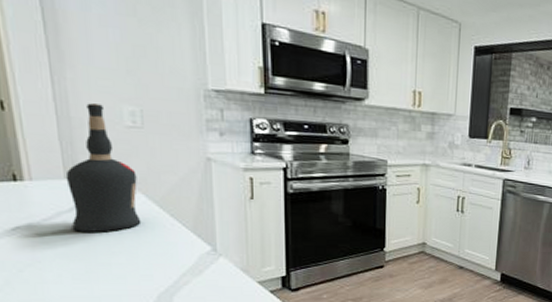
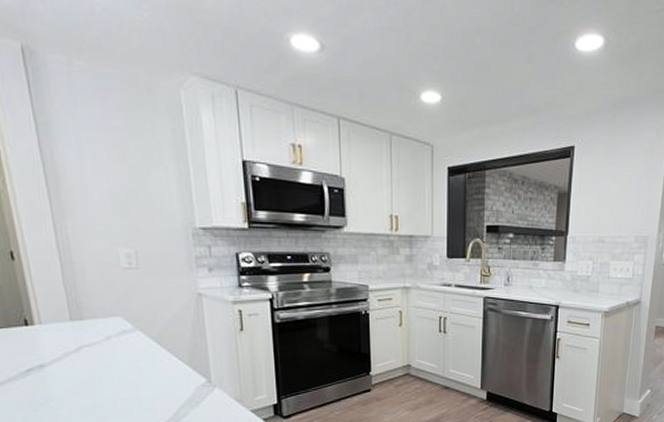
liquor bottle: present [65,103,142,232] -> none [71,248,141,370]

